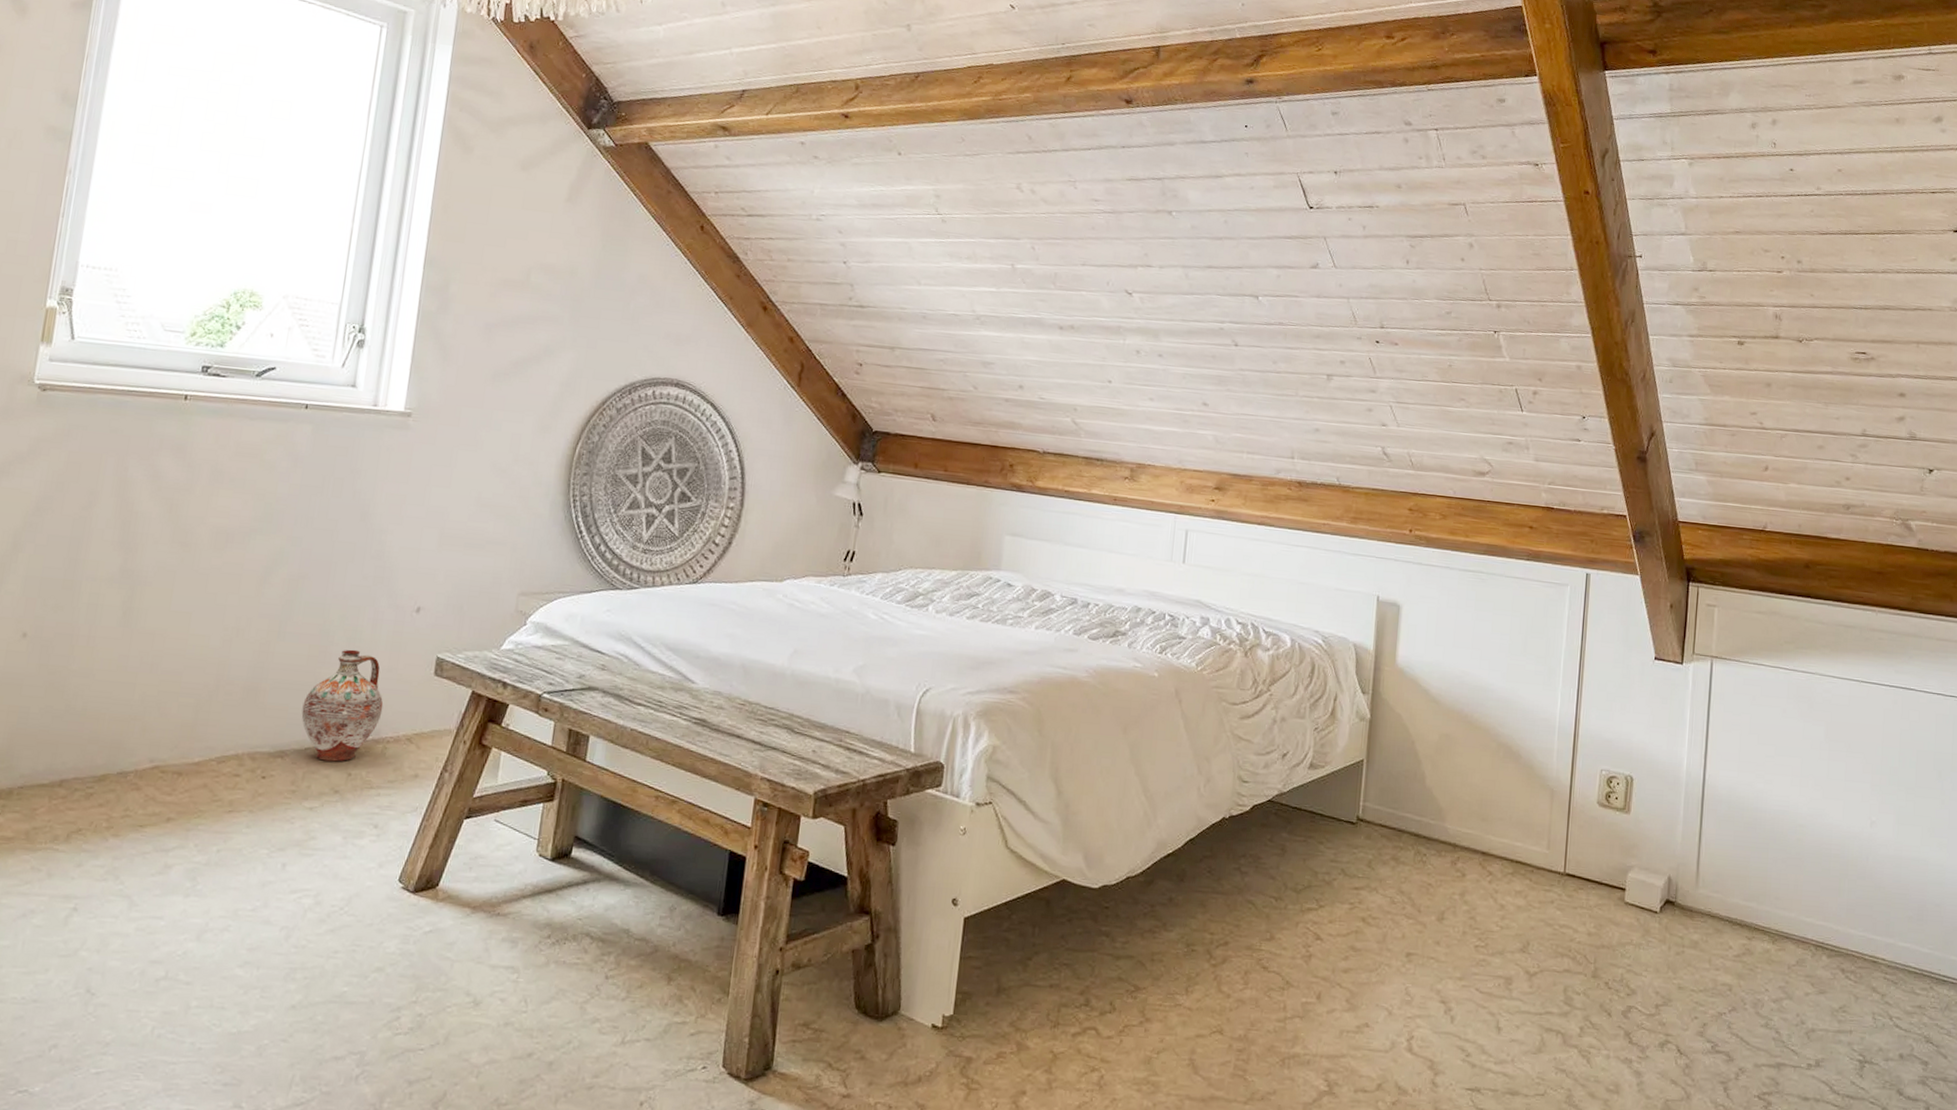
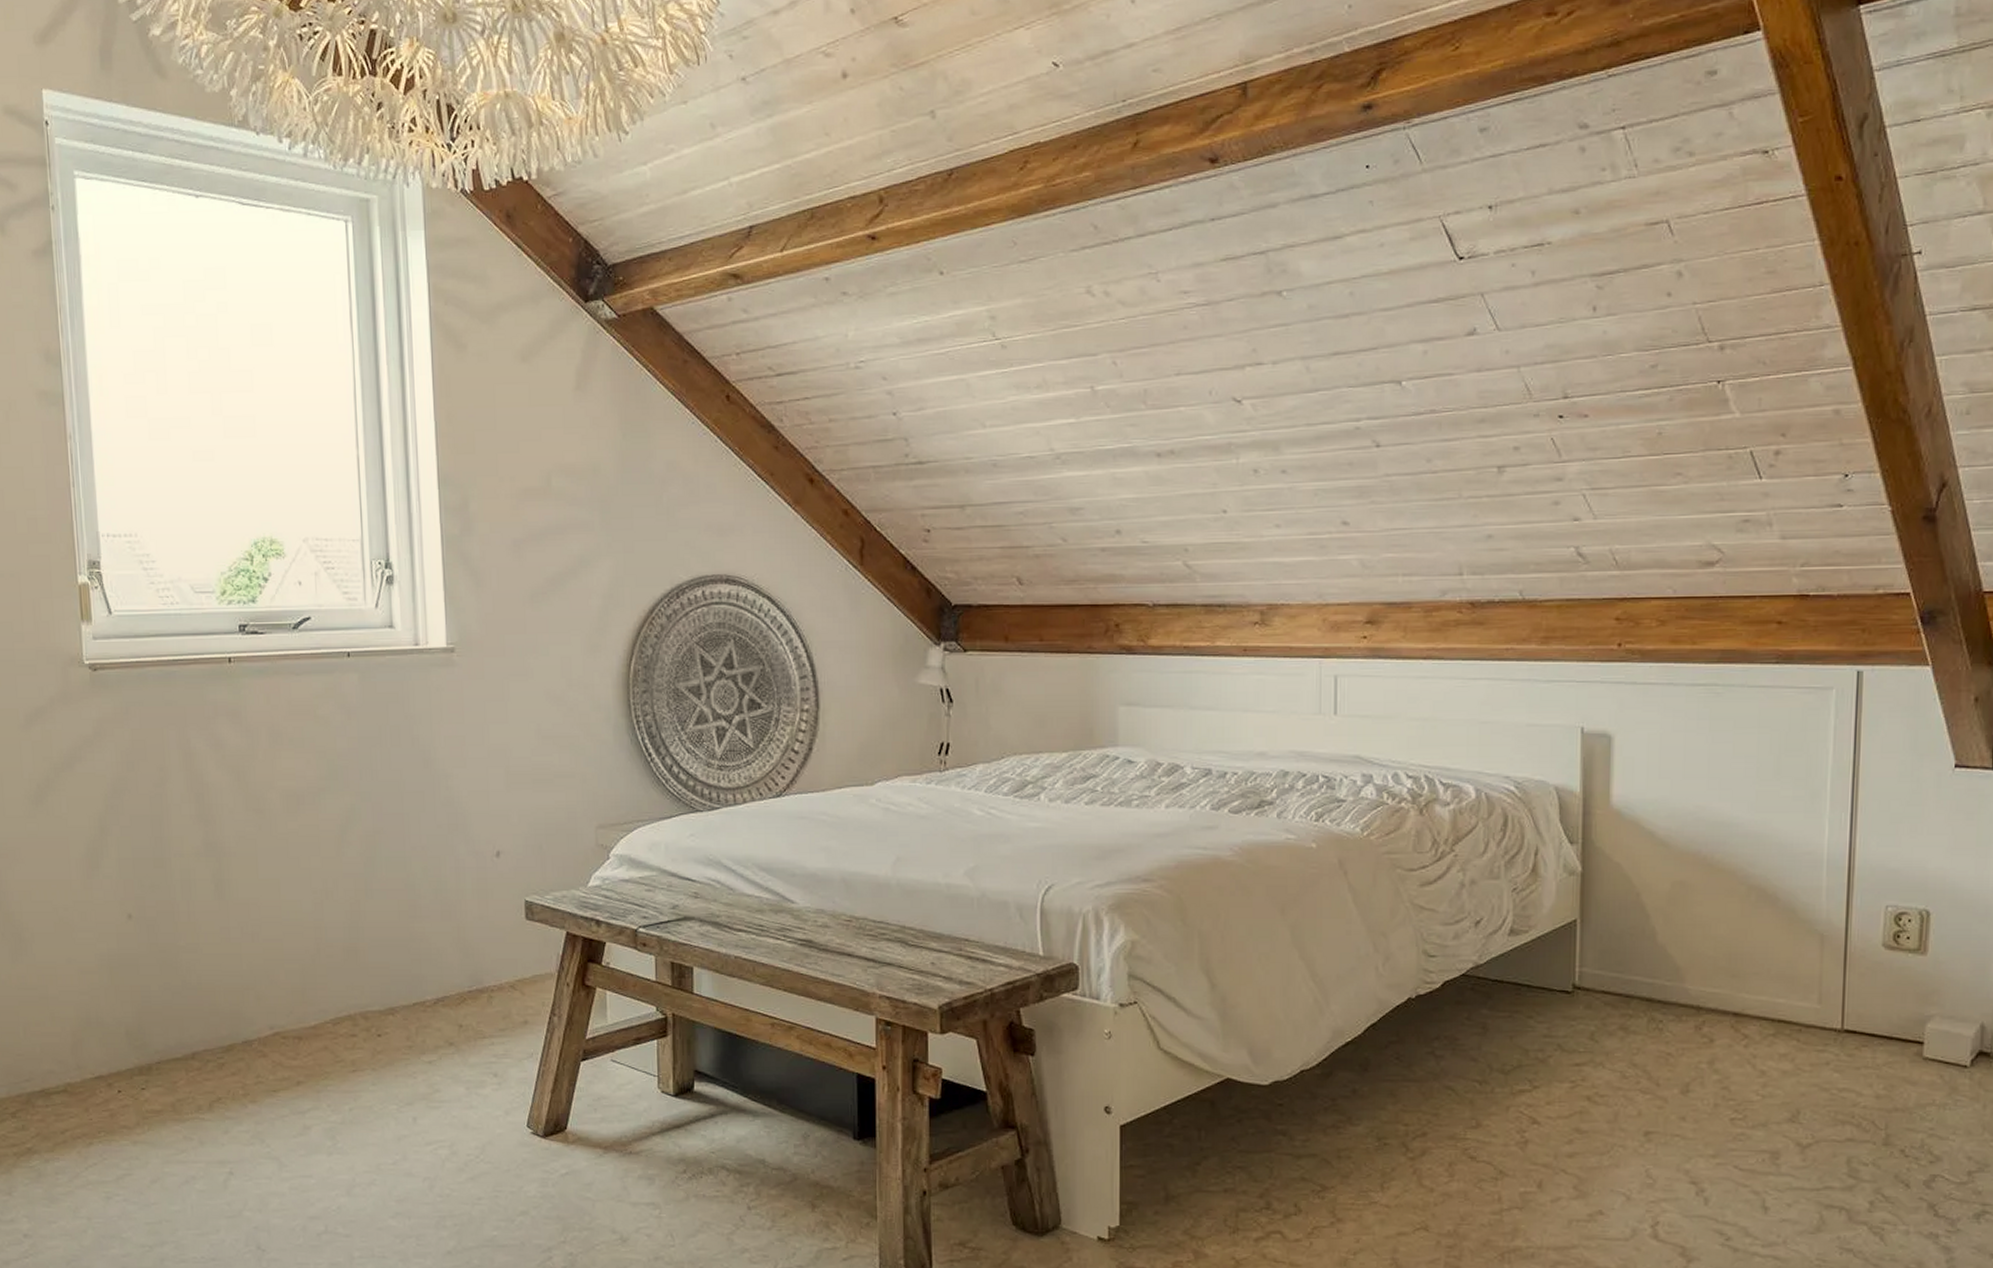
ceramic jug: present [301,649,384,762] -> none [403,901,481,1015]

